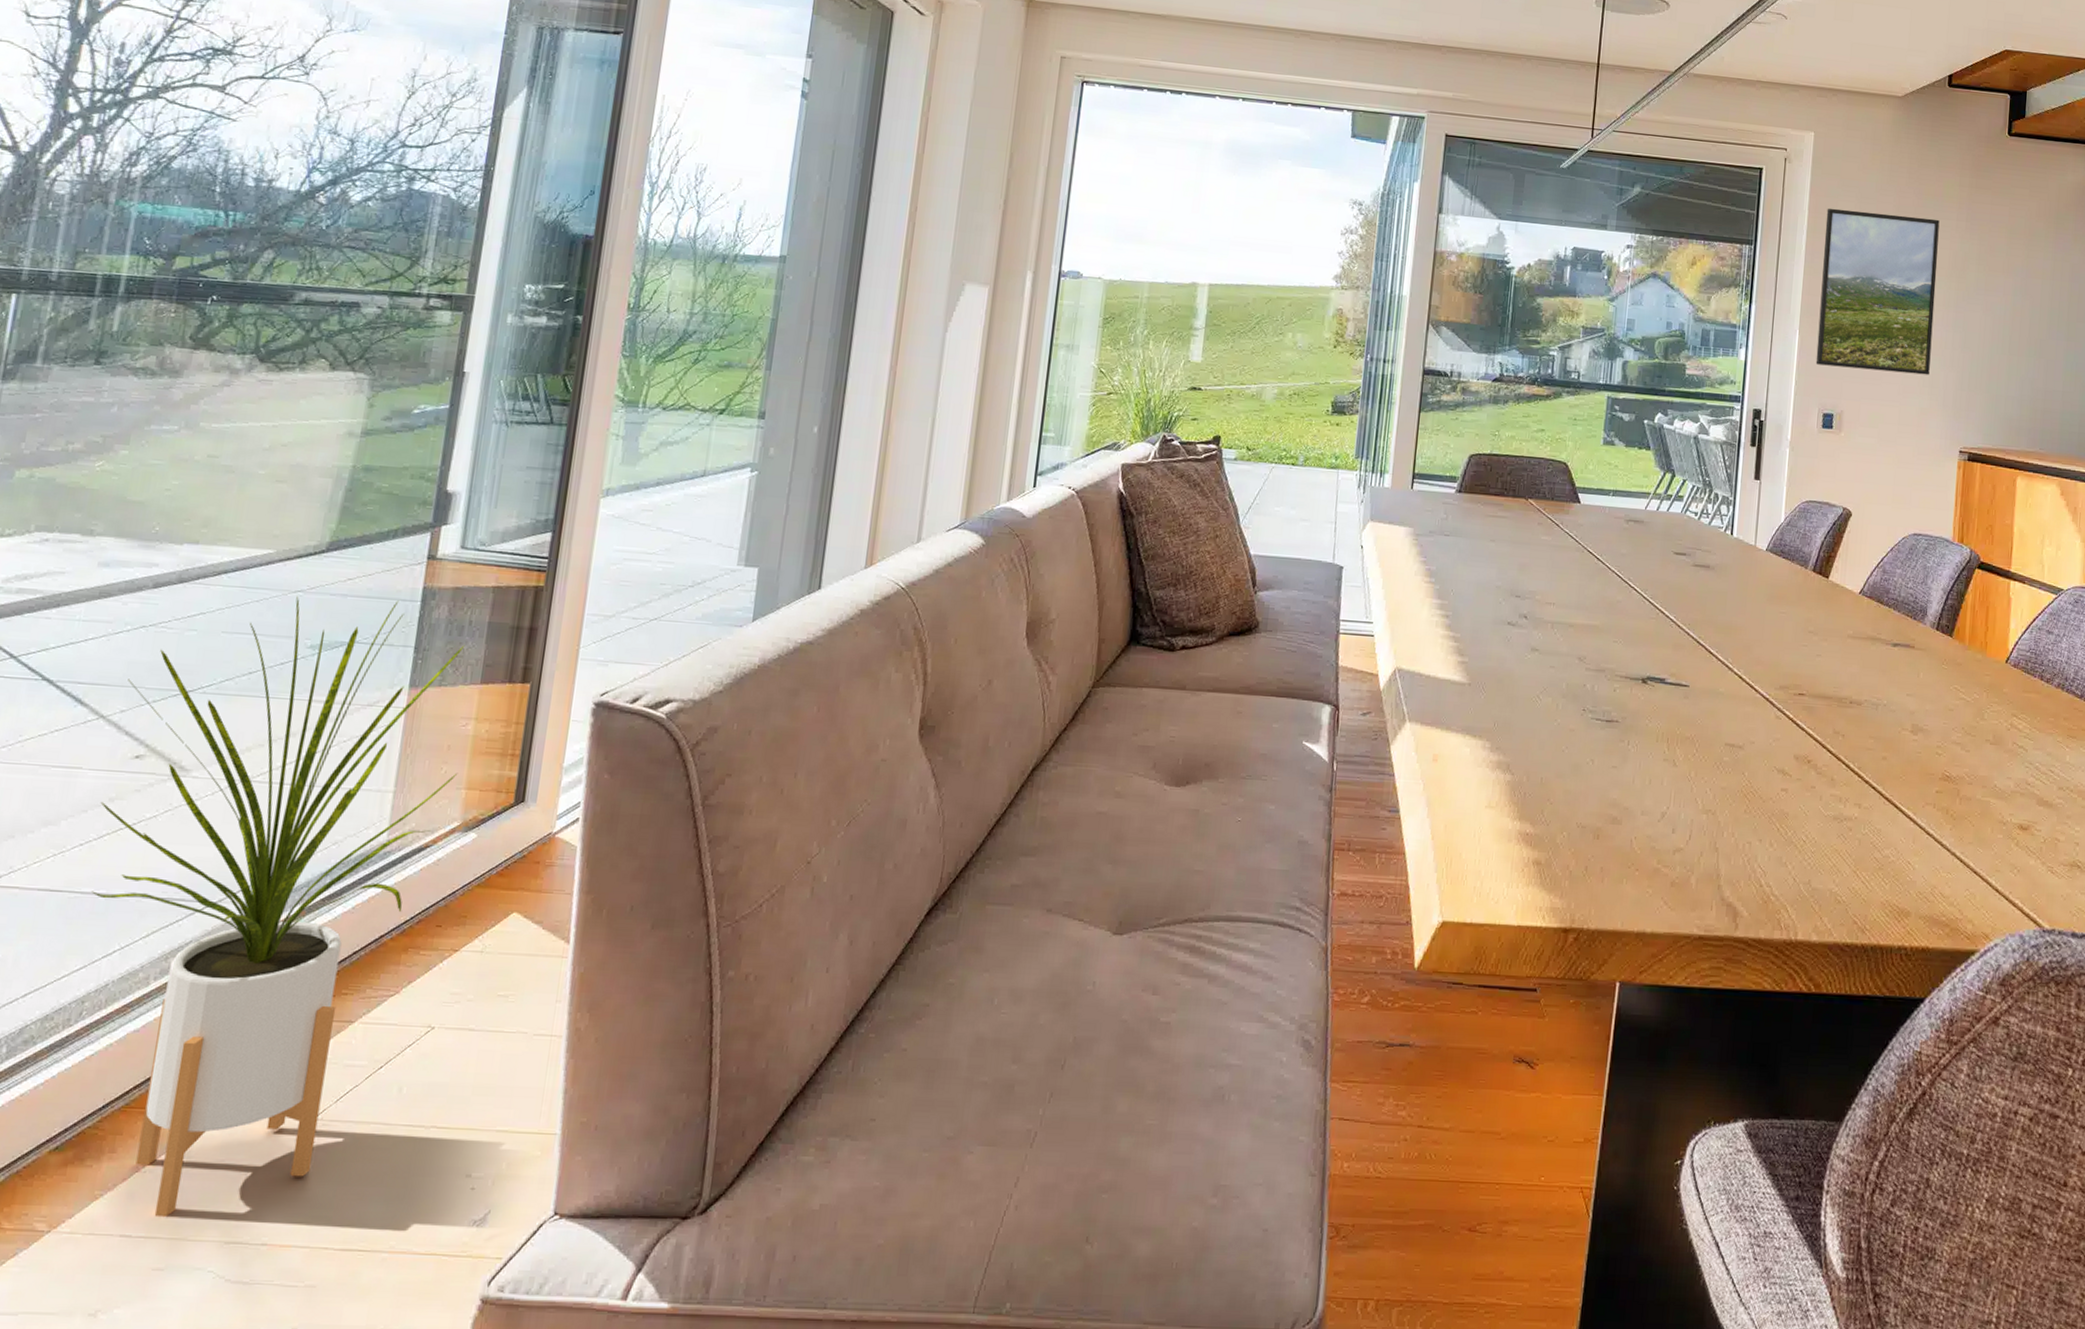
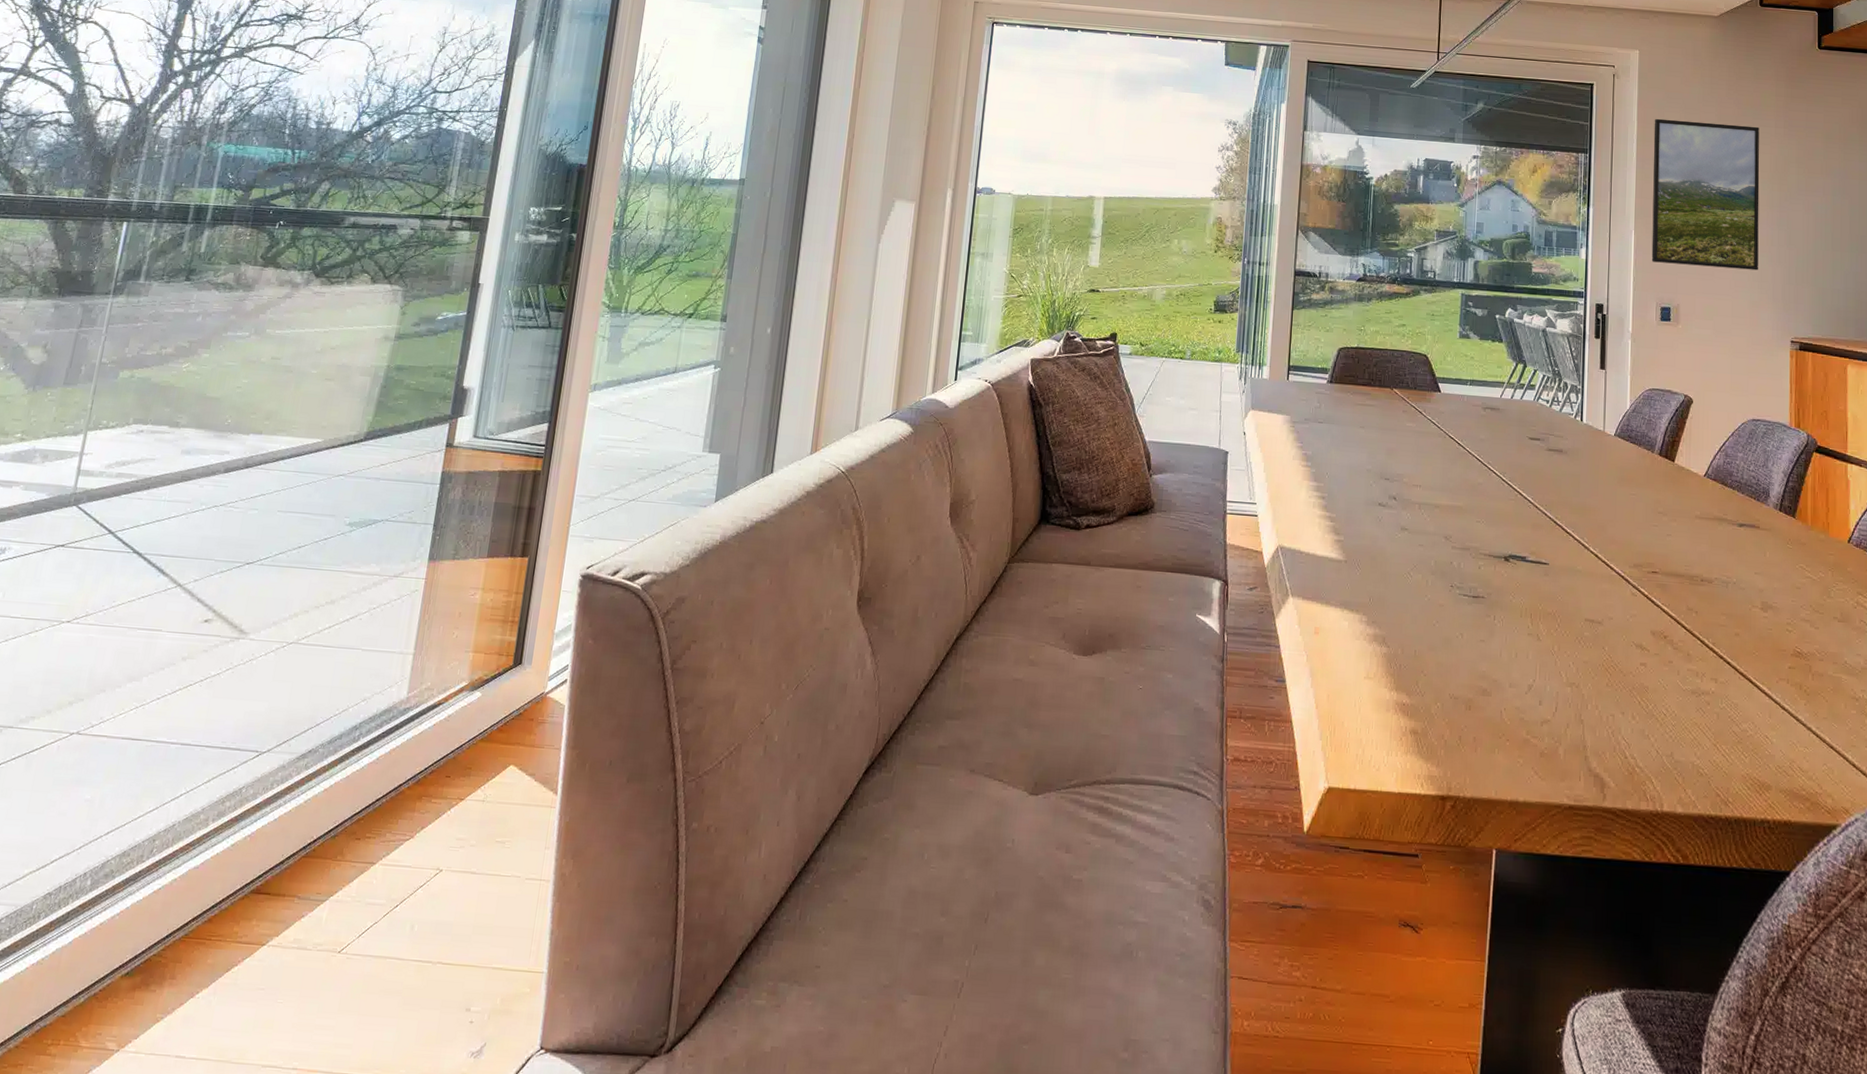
house plant: present [90,596,465,1218] -> none [164,480,475,1041]

